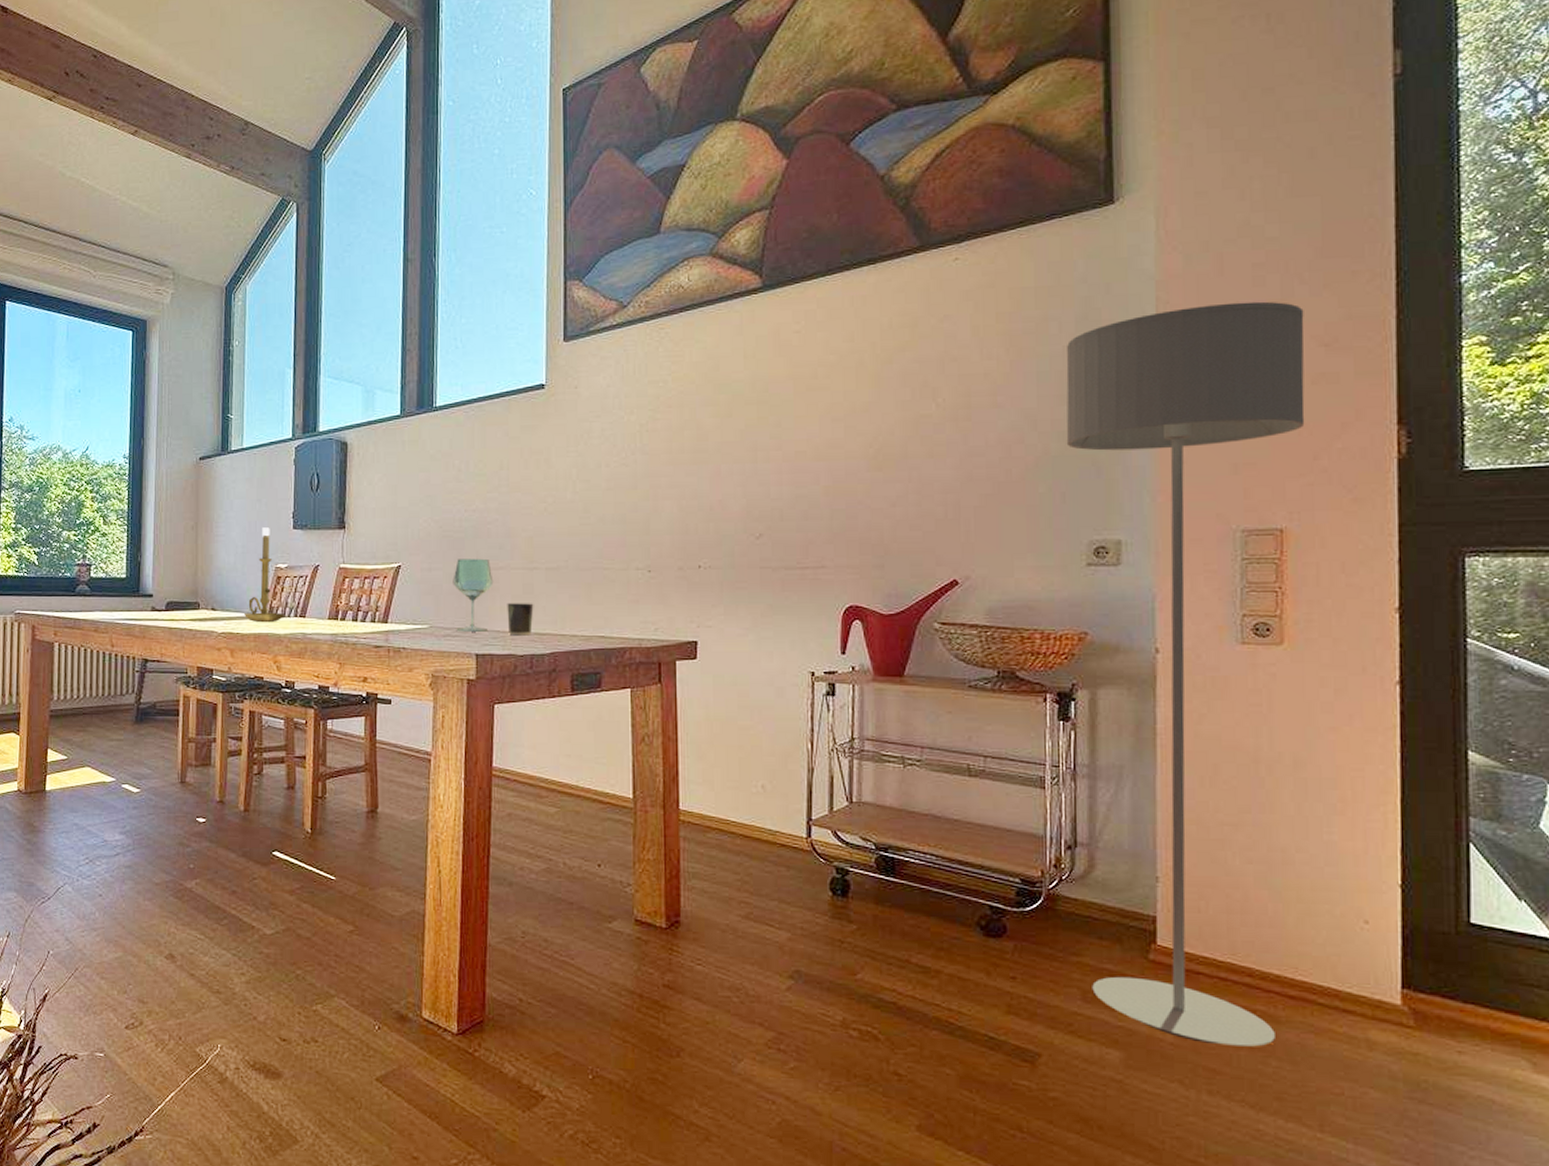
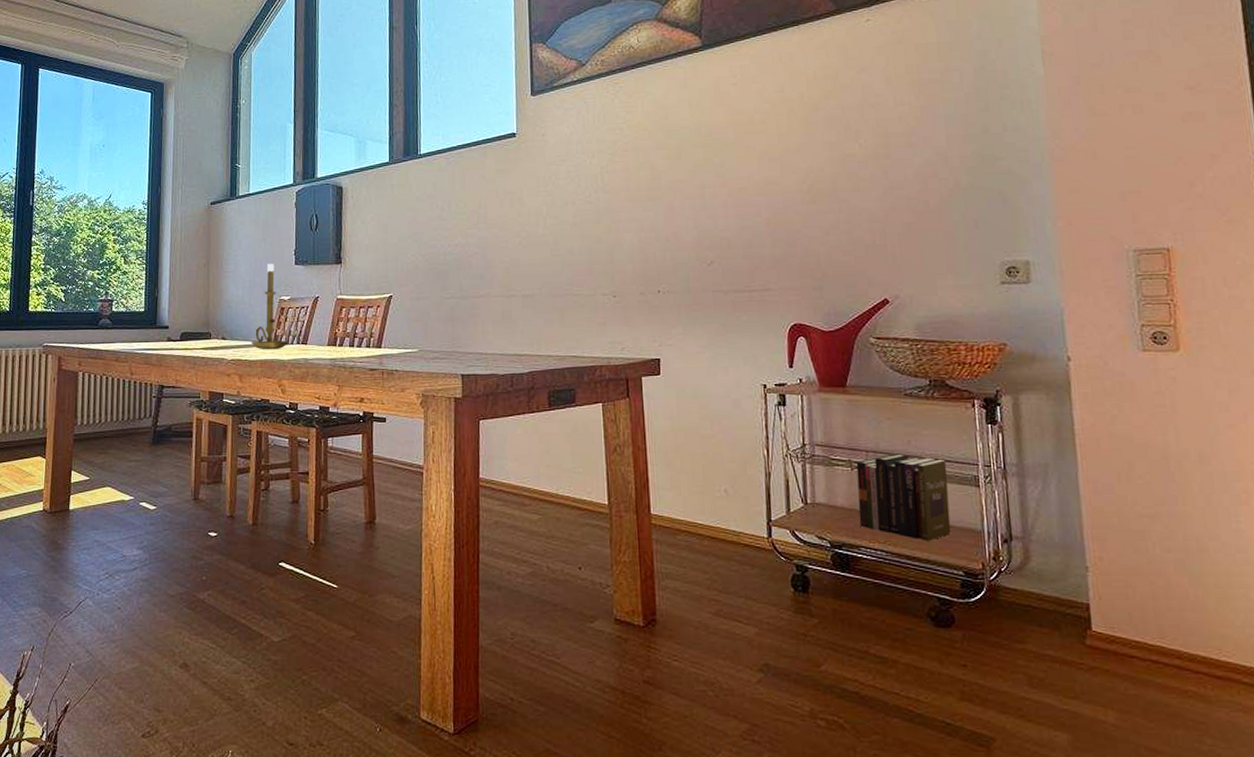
wine glass: present [453,558,494,632] -> none [439,288,476,355]
mug: present [507,603,534,636] -> none [488,327,513,357]
books: none [908,751,1010,845] -> present [856,454,952,541]
floor lamp: present [1066,301,1305,1047] -> none [968,52,1208,726]

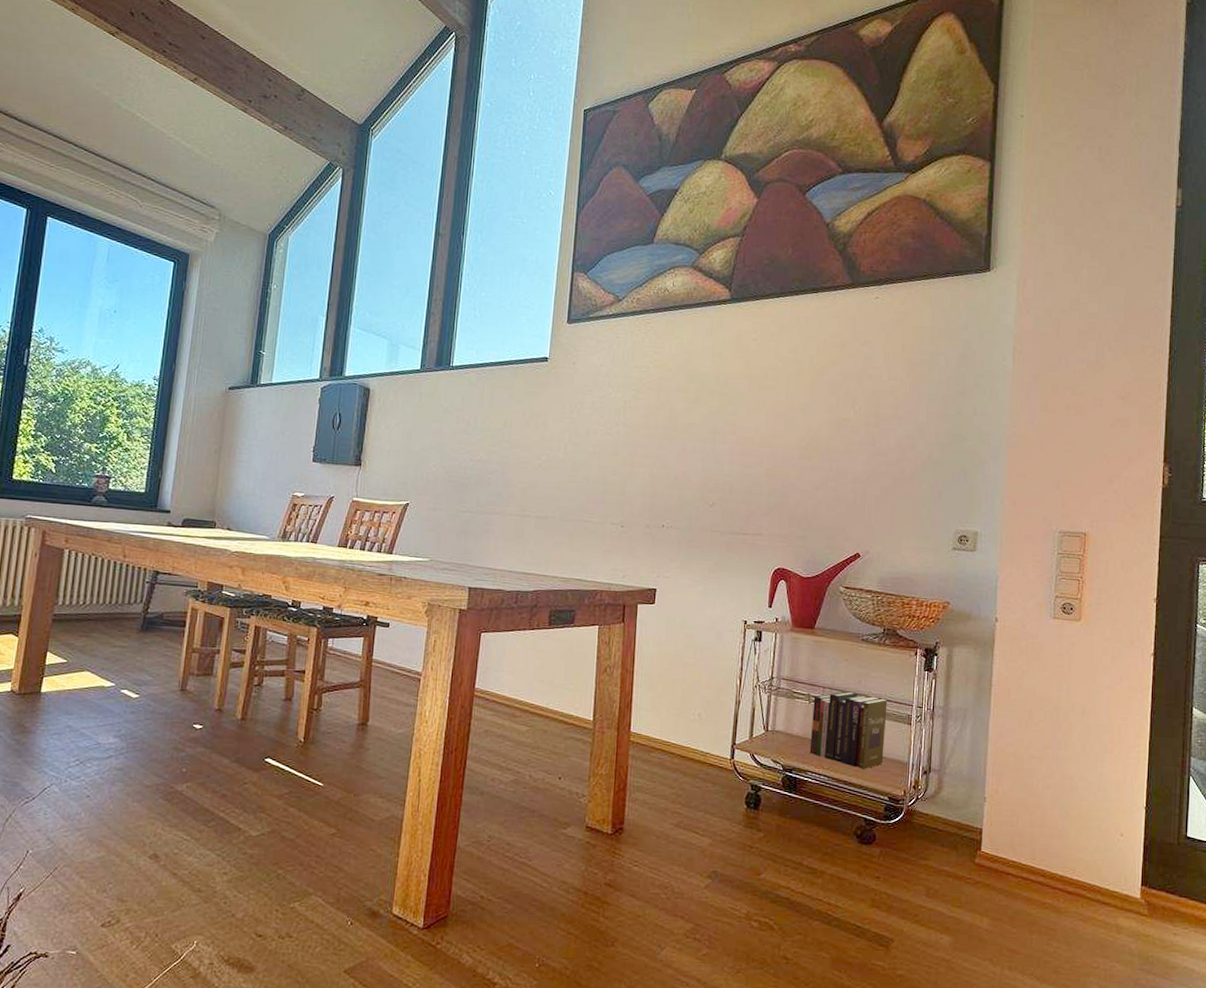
candle holder: present [250,264,288,350] -> none [257,458,297,546]

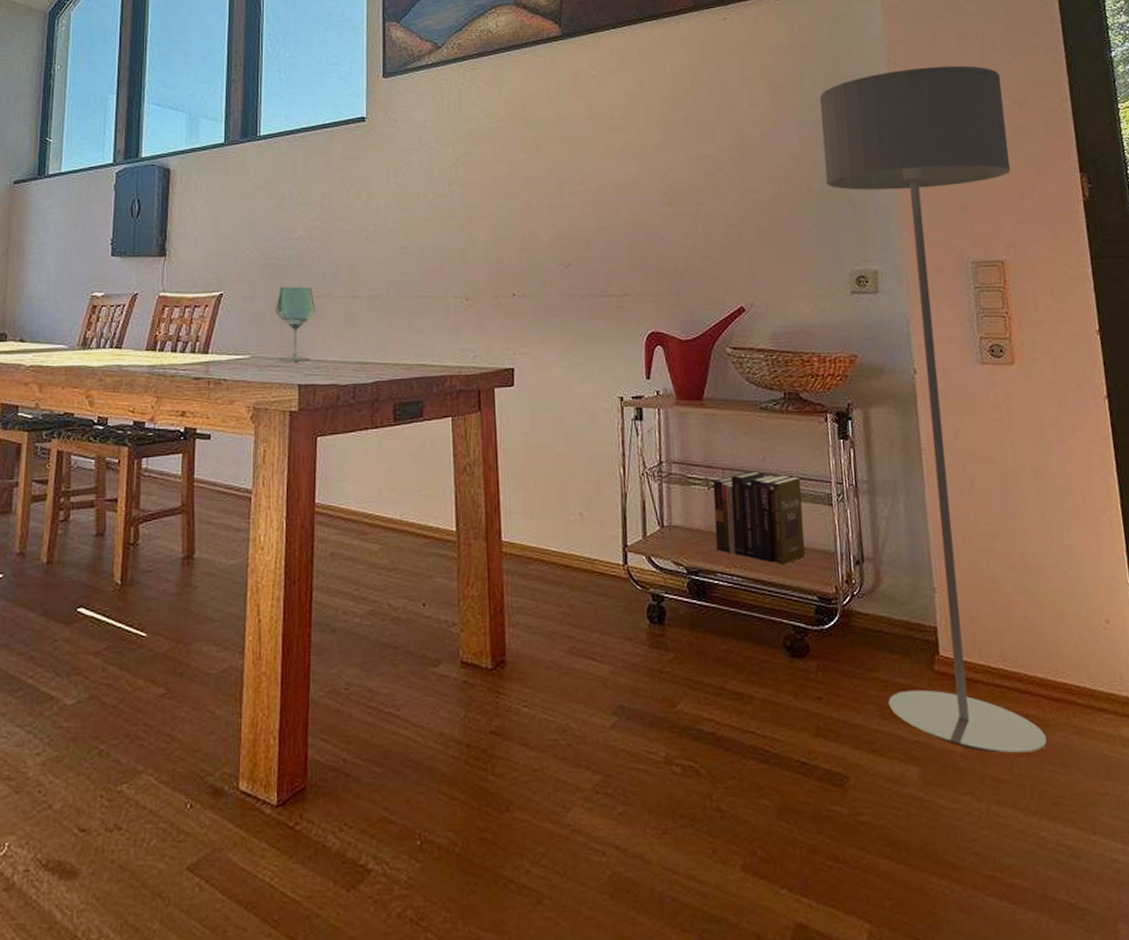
wine glass: none [453,502,490,568] -> present [275,287,316,362]
floor lamp: none [934,357,1110,932] -> present [820,66,1047,753]

